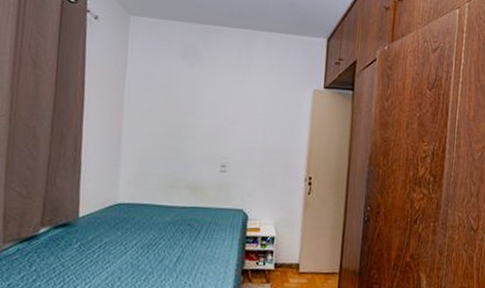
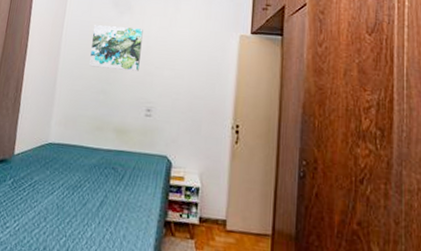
wall art: none [158,77,215,127] -> present [89,25,143,71]

